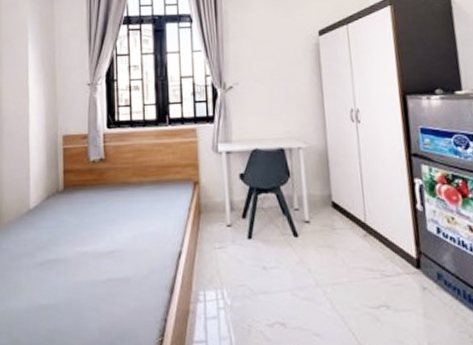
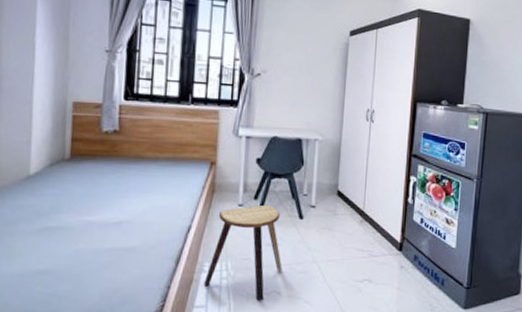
stool: none [200,223,283,334] -> present [203,204,282,301]

